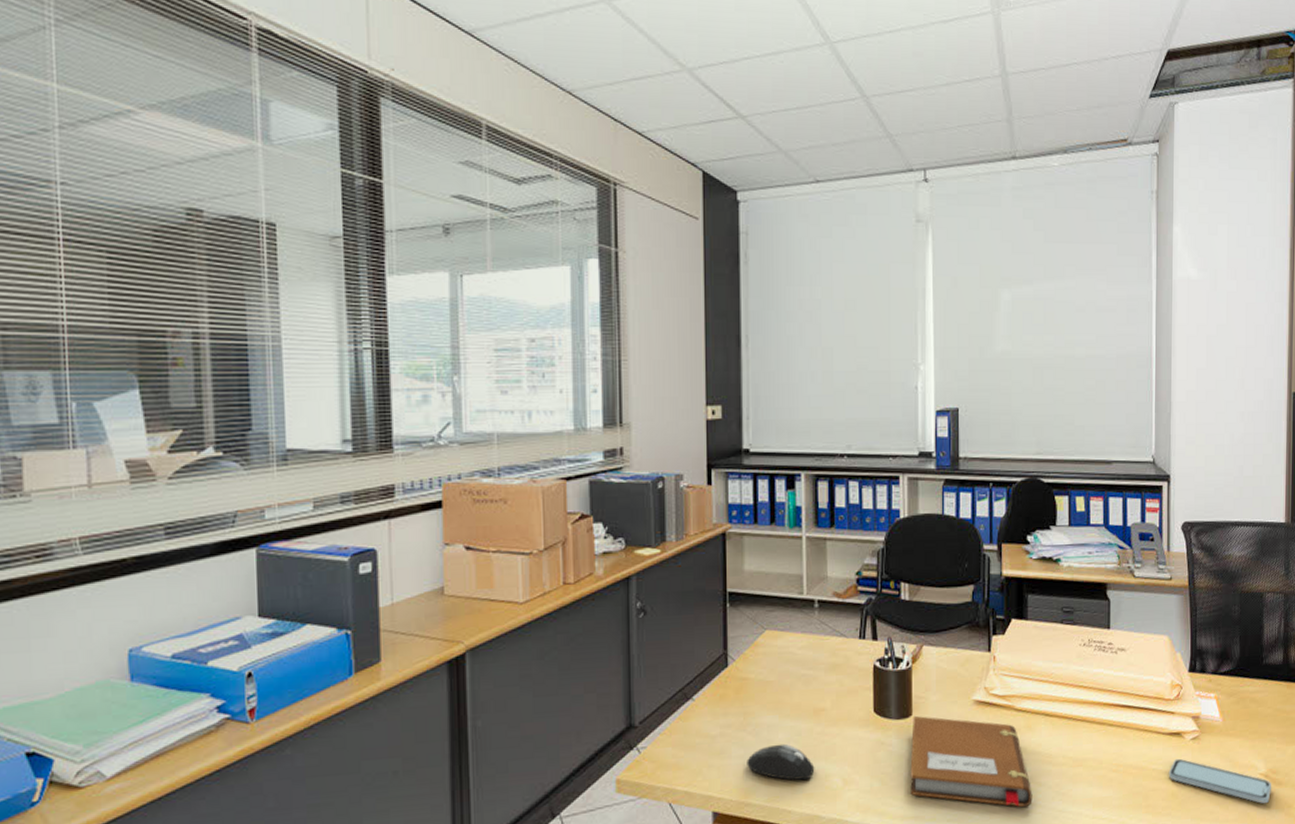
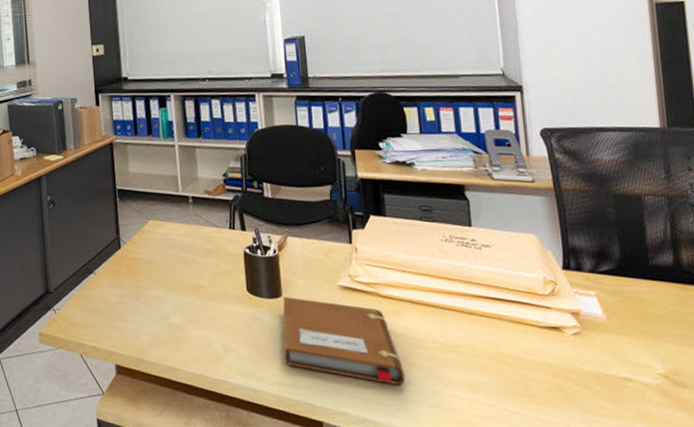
mouse: present [747,743,815,781] -> none [141,313,199,345]
smartphone: present [1168,758,1271,804] -> none [549,352,674,405]

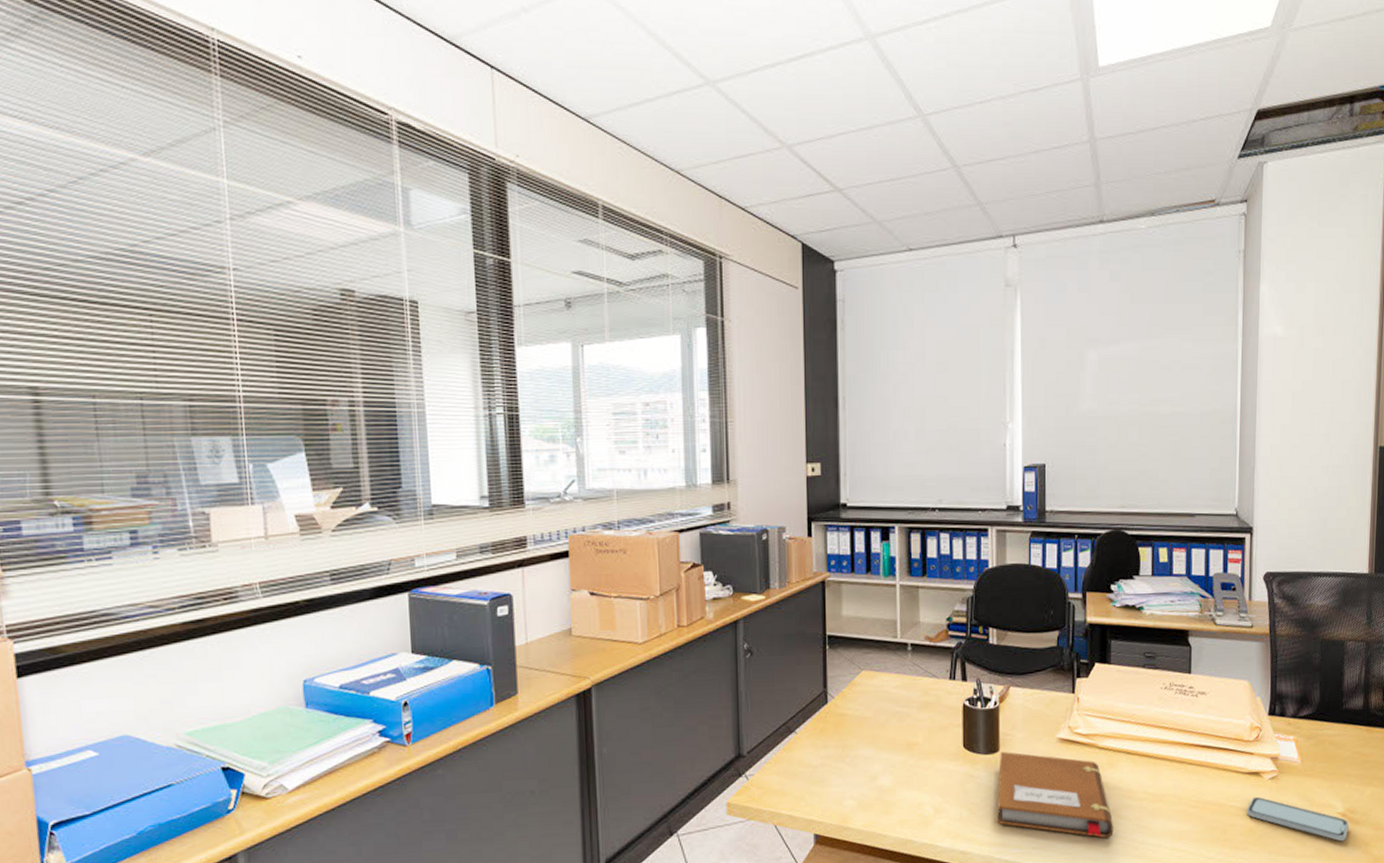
smartphone: none [549,352,674,405] -> present [1246,796,1349,842]

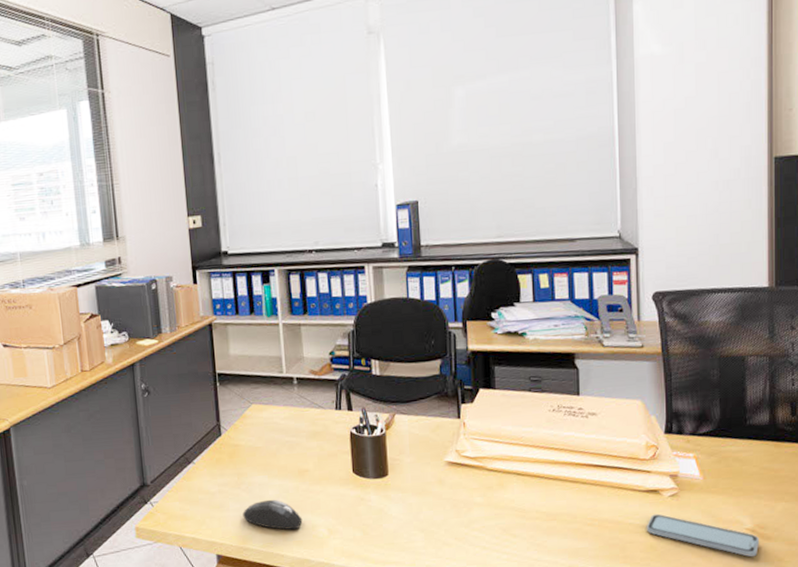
mouse: none [845,774,908,808] -> present [243,499,303,530]
notebook: present [997,751,1114,838] -> none [389,475,508,556]

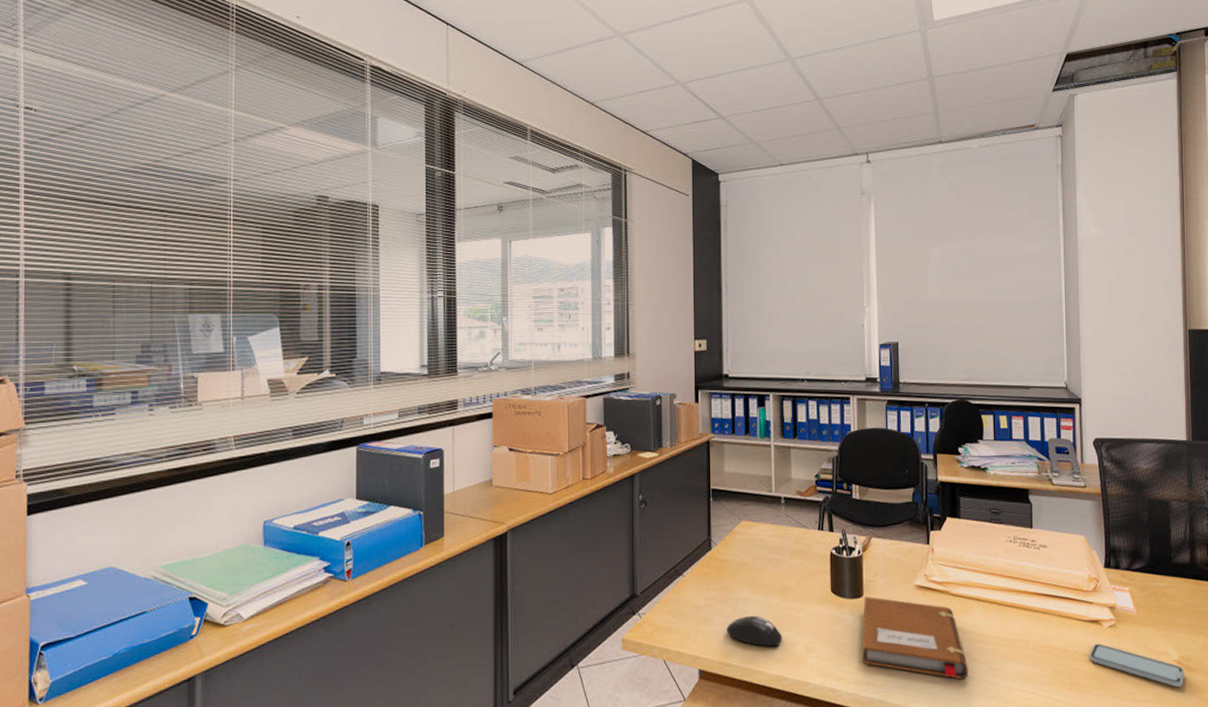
notebook: none [389,475,508,556] -> present [862,596,968,680]

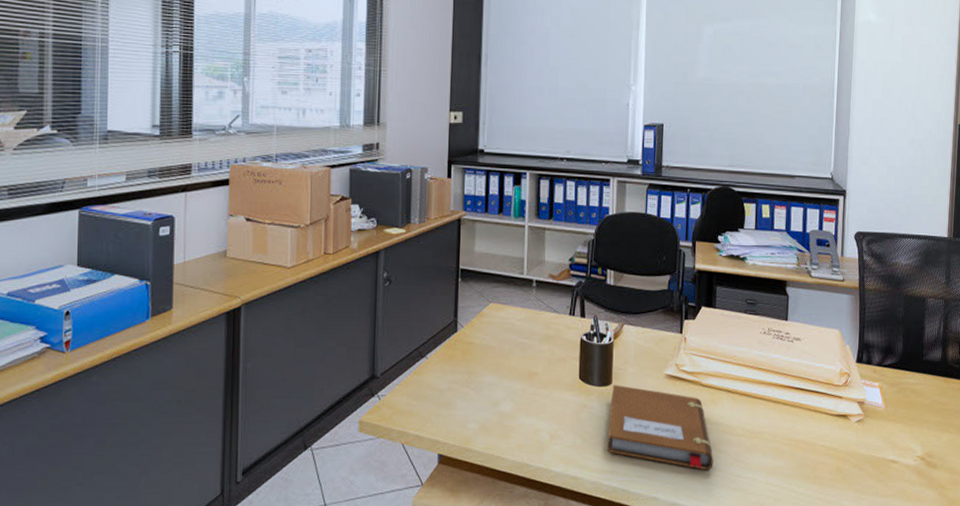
mouse: present [726,615,783,647] -> none [469,400,527,433]
smartphone: present [1089,643,1184,688] -> none [834,437,927,483]

